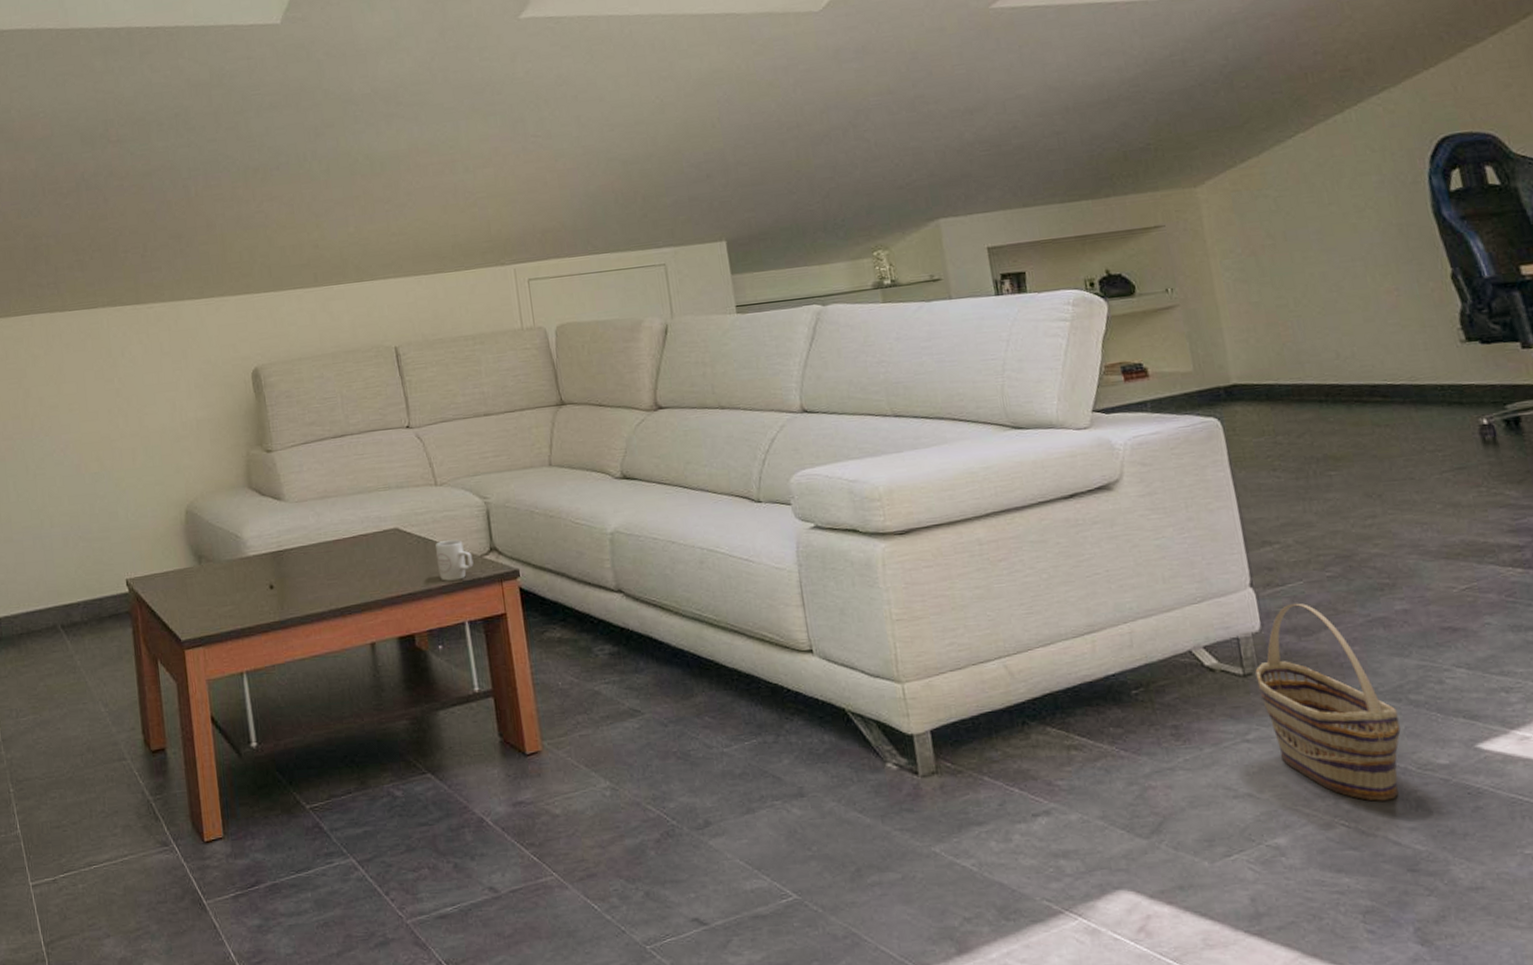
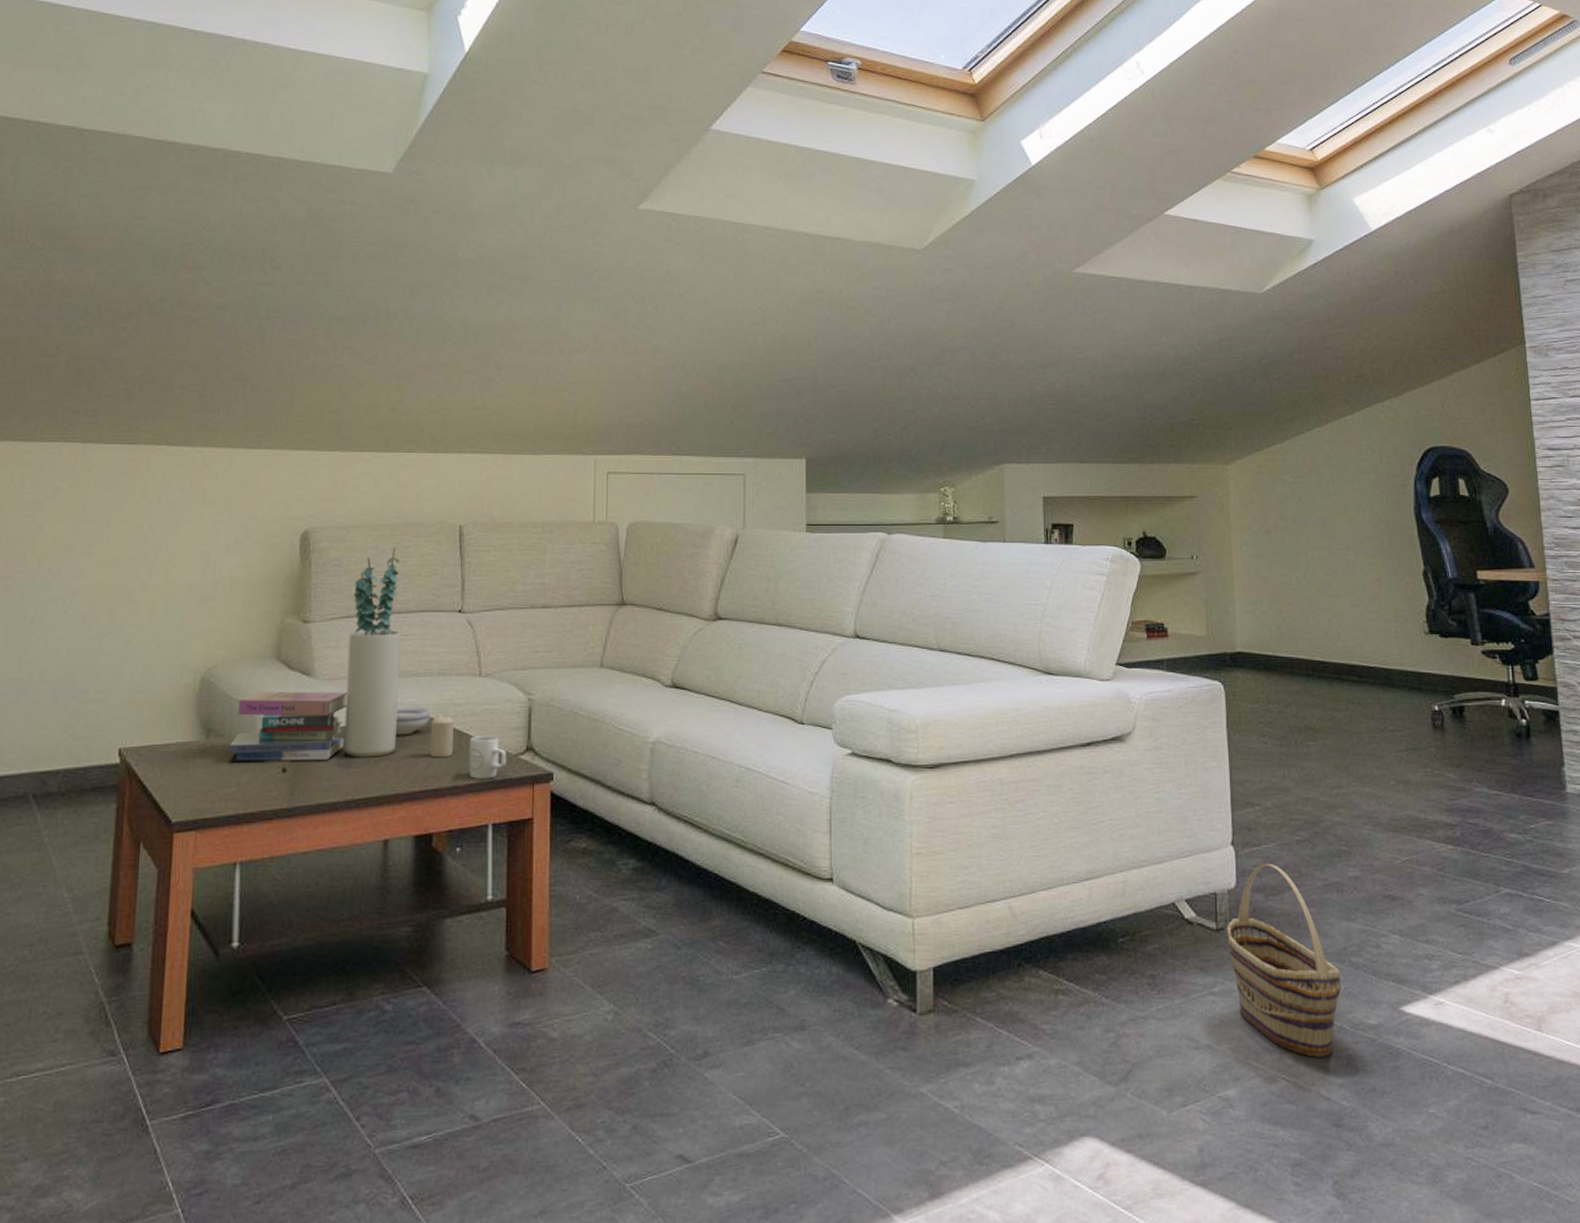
books: none [220,511,321,582] -> present [229,691,347,761]
vase: none [307,374,368,571] -> present [343,547,402,758]
bowl: none [363,518,396,547] -> present [395,705,431,736]
candle: none [397,523,422,565] -> present [430,713,454,758]

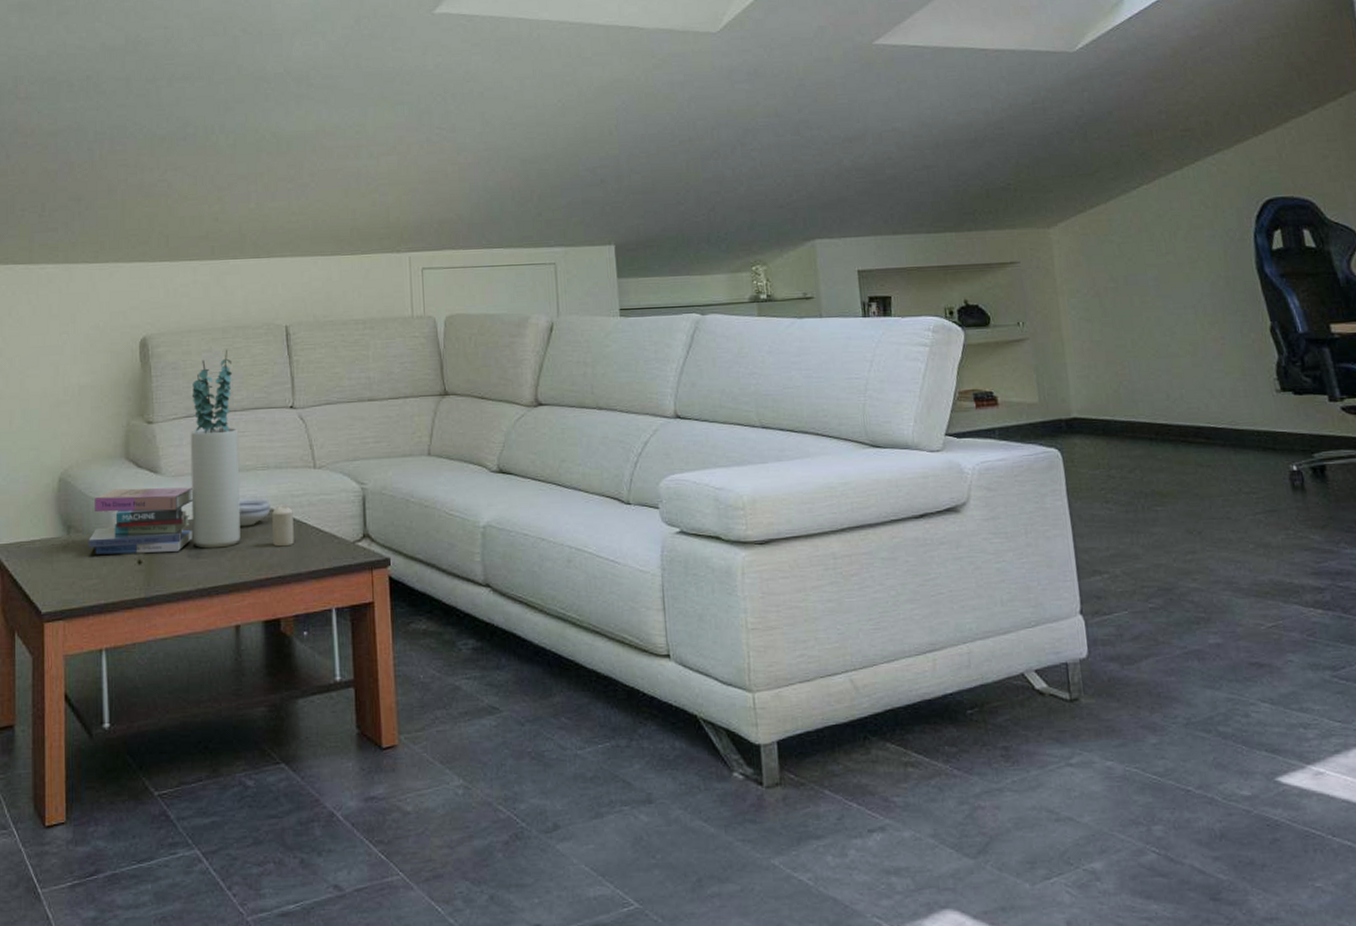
mug: present [468,736,507,779] -> none [308,524,345,566]
basket: present [1227,863,1341,1058] -> none [1081,632,1210,830]

